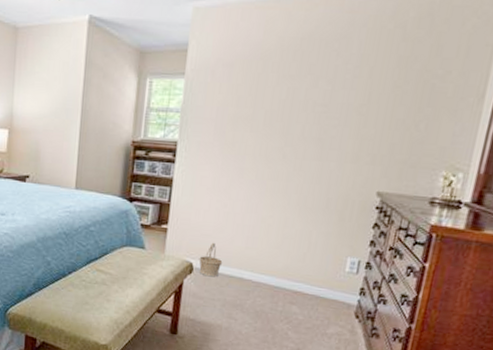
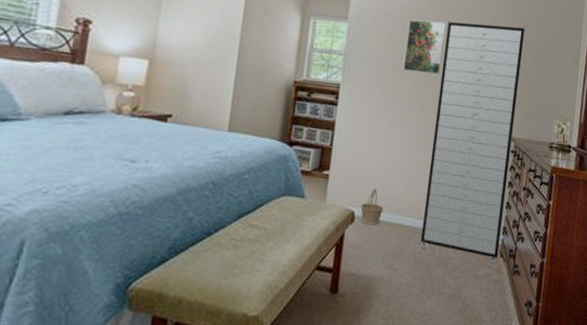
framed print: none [245,66,298,126] -> present [403,19,446,75]
storage cabinet: none [261,62,405,324] -> present [420,21,525,264]

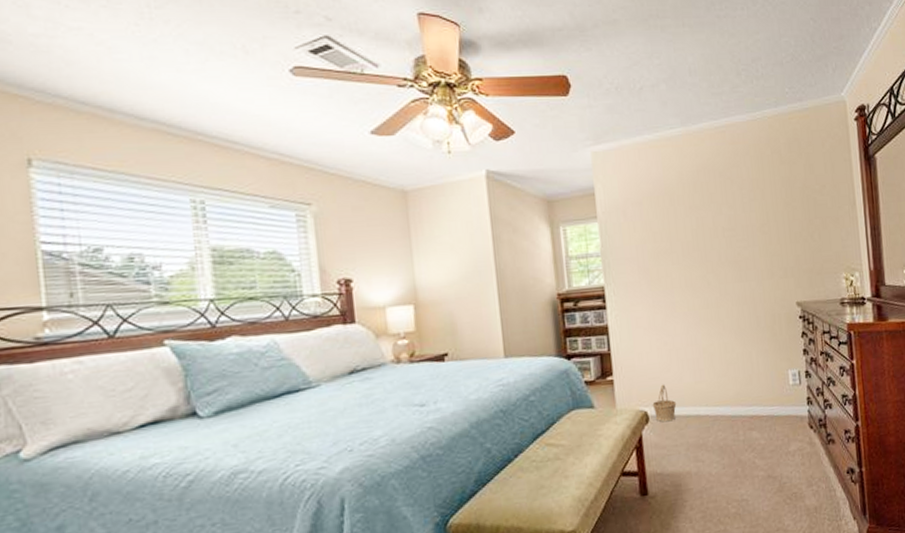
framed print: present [403,19,446,75] -> none [661,197,706,259]
storage cabinet: present [420,21,525,264] -> none [703,182,808,437]

